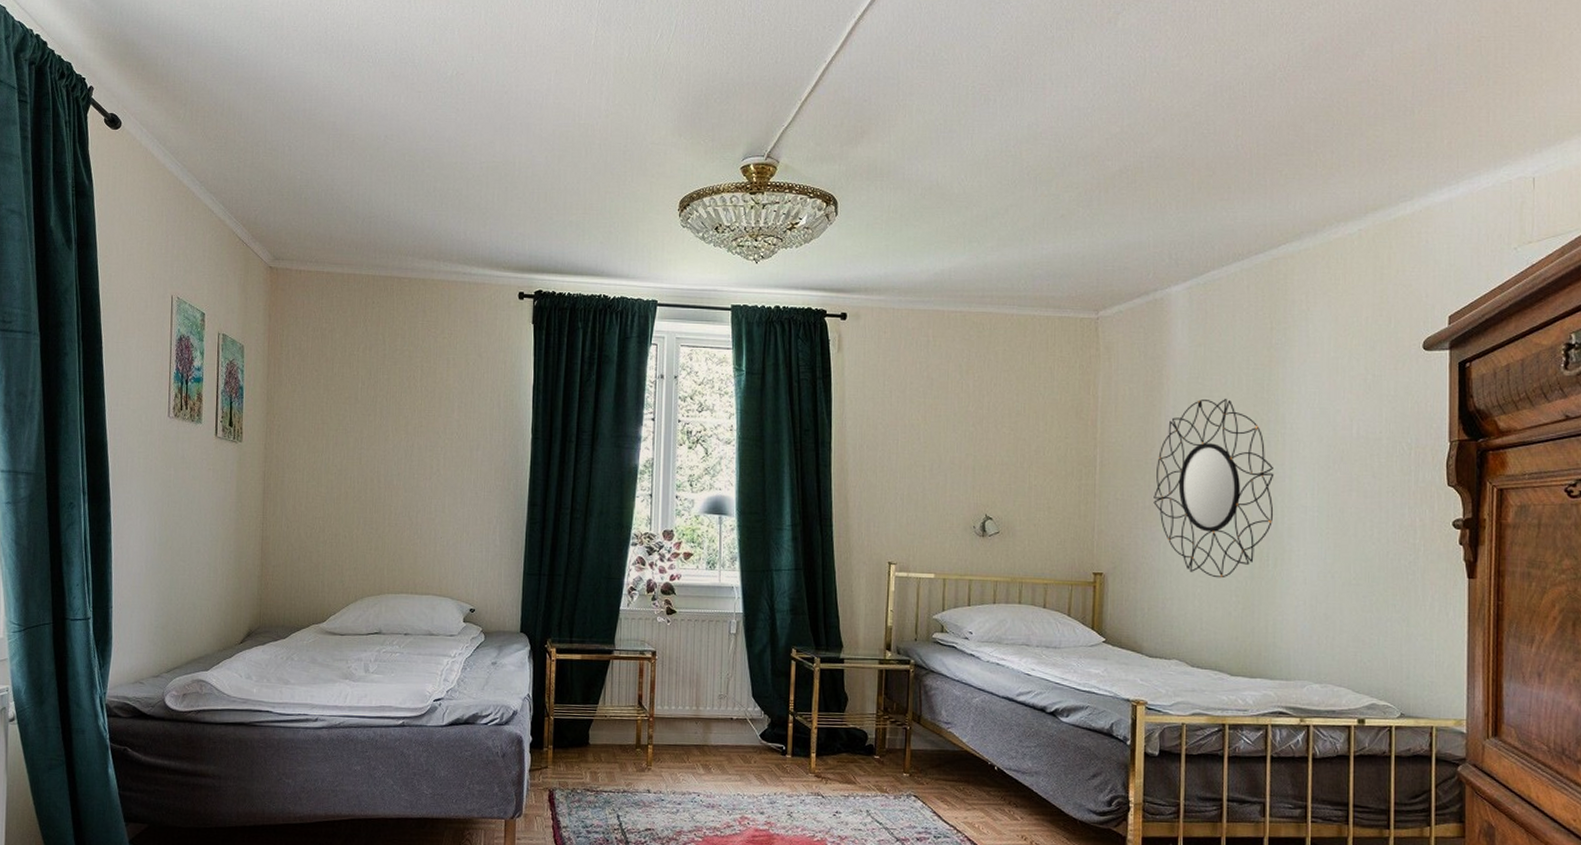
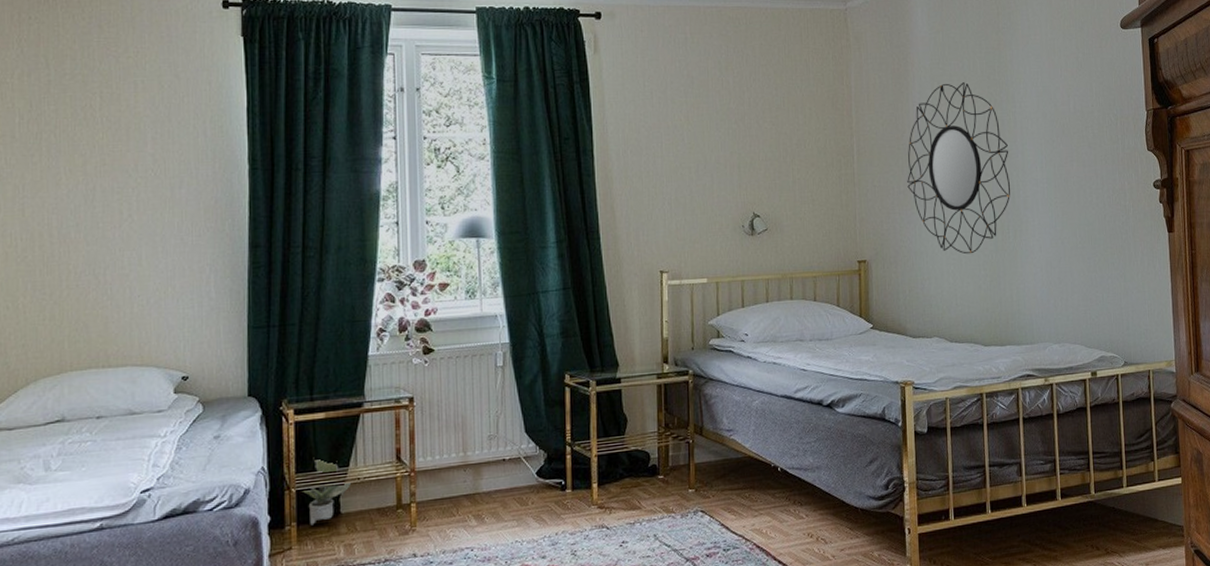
potted plant: none [558,692,600,750] -> present [301,457,352,526]

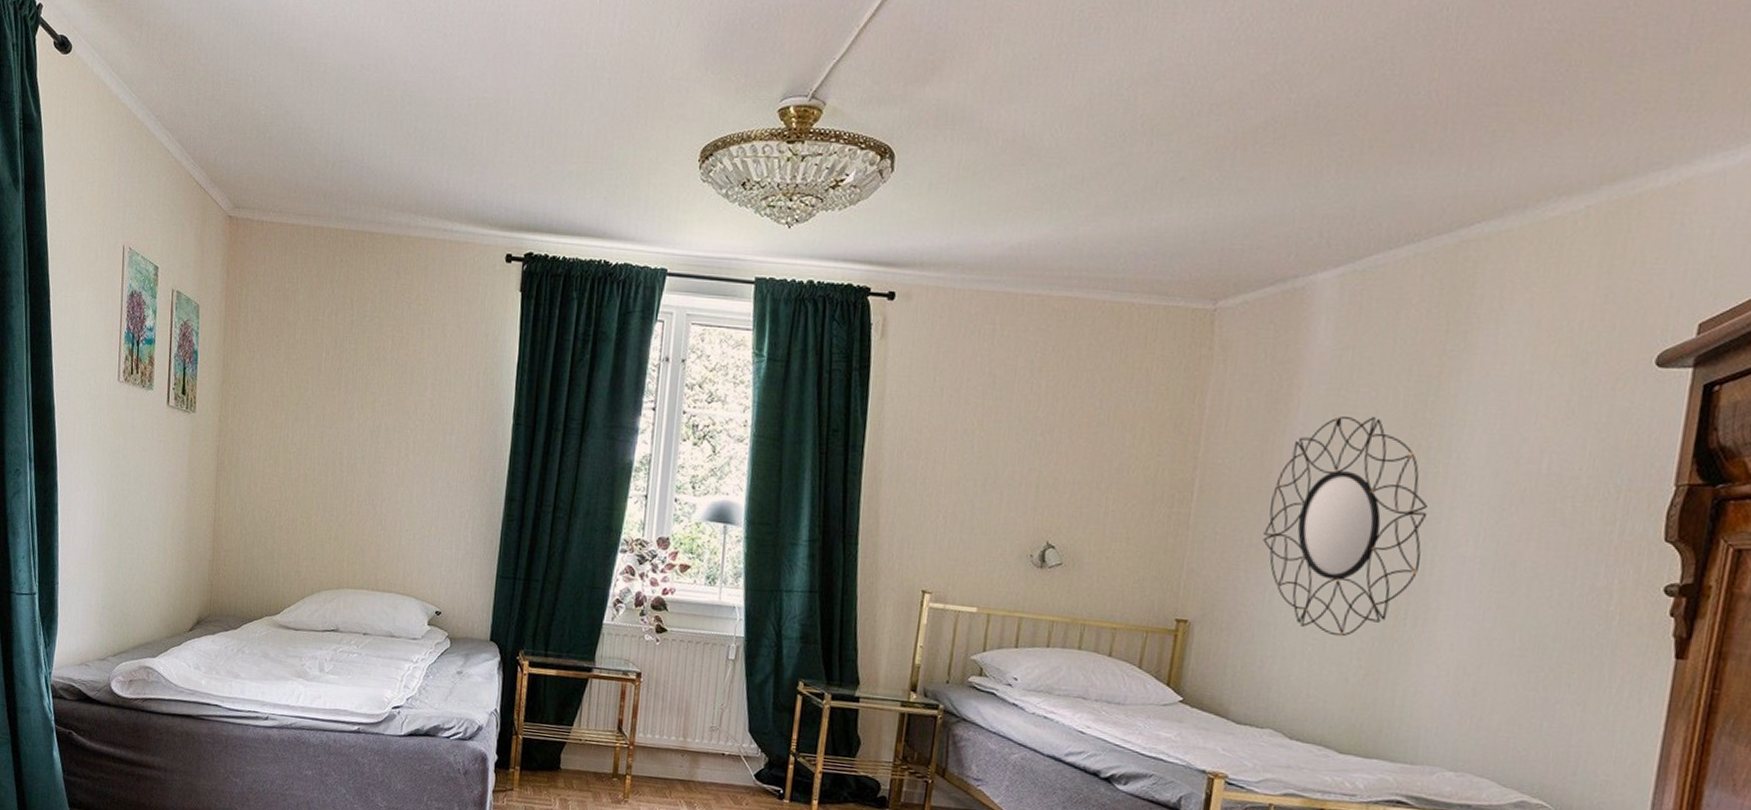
potted plant: present [301,457,352,526] -> none [527,710,574,773]

